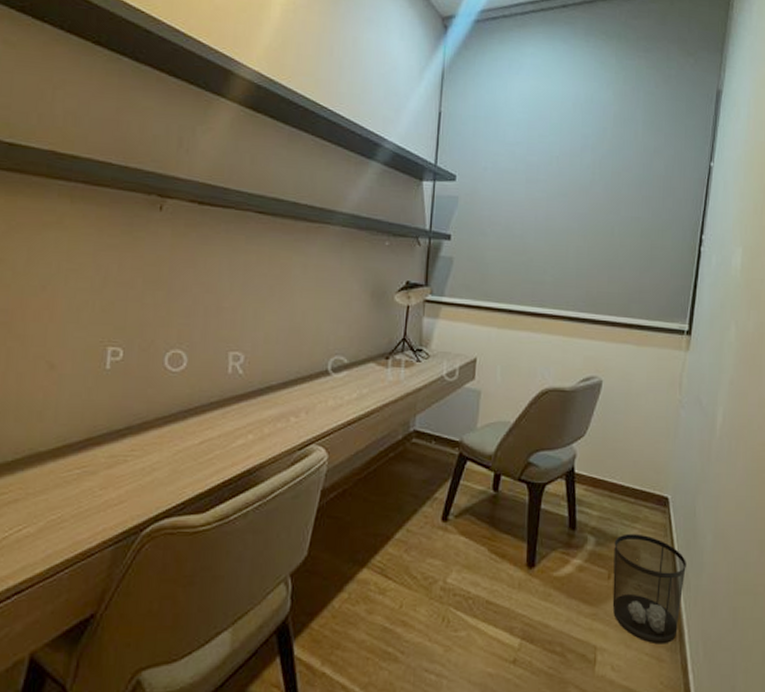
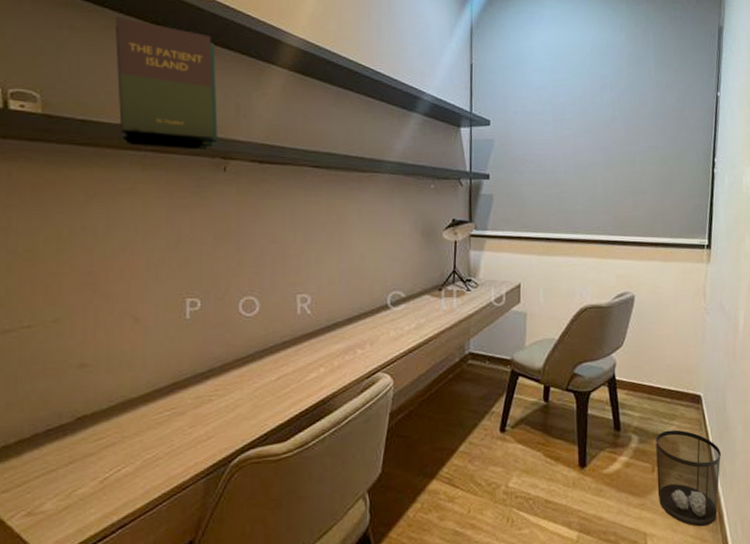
books: none [50,33,160,186] -> present [115,16,218,150]

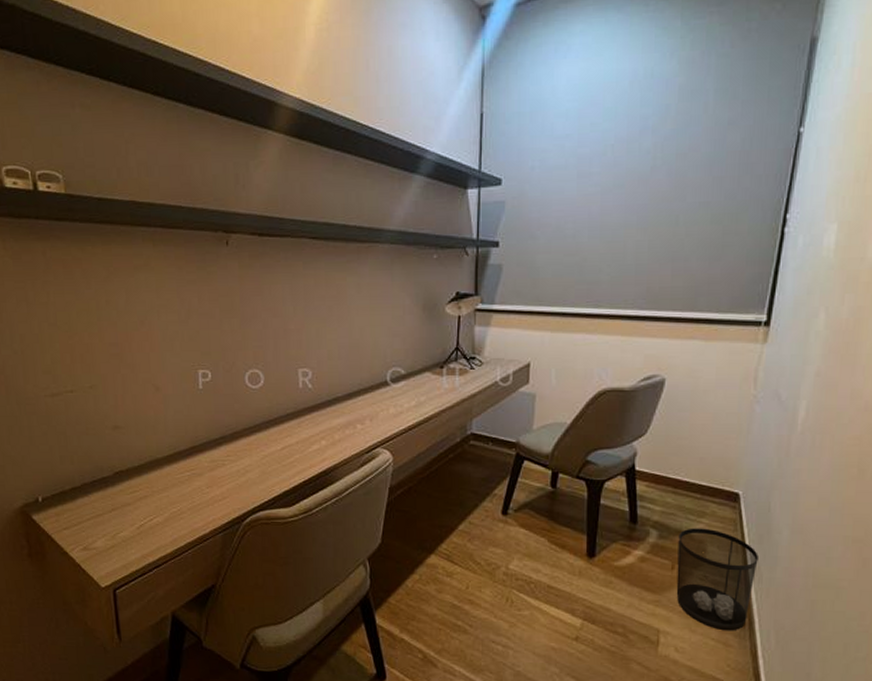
books: present [115,16,218,150] -> none [120,89,219,225]

